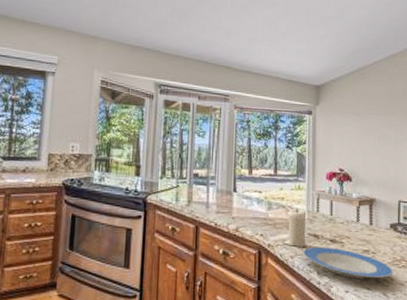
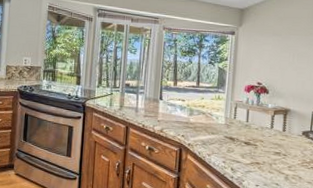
candle: present [284,208,307,247] -> none [202,115,225,147]
plate: present [303,246,393,278] -> none [219,147,302,176]

